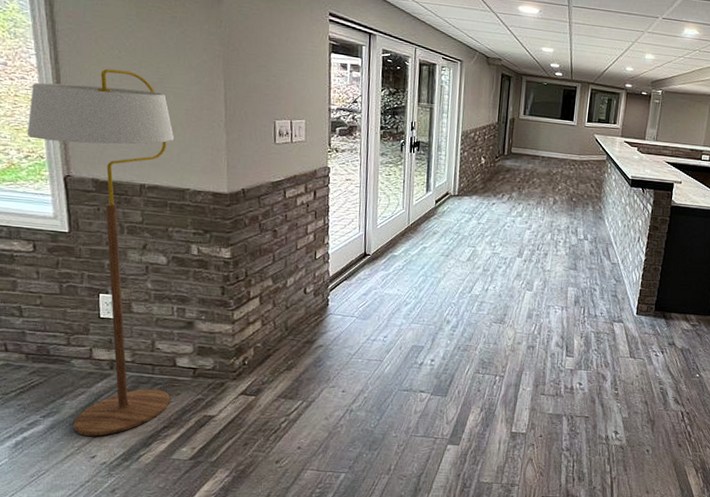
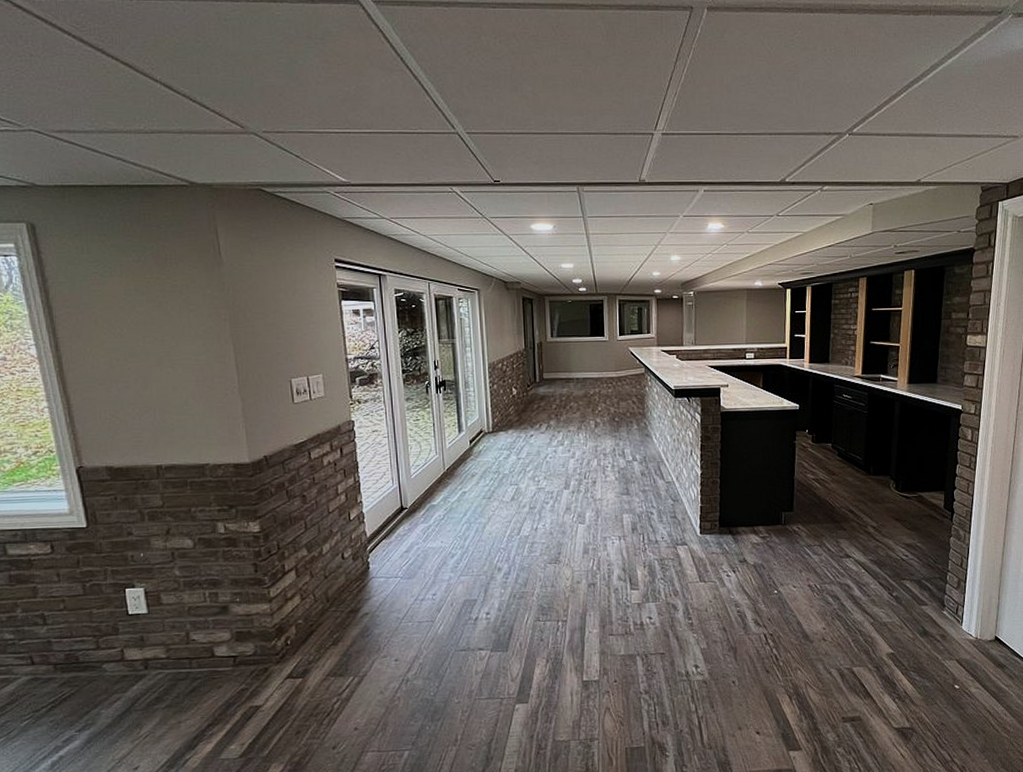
floor lamp: present [27,68,175,436] -> none [33,348,212,746]

